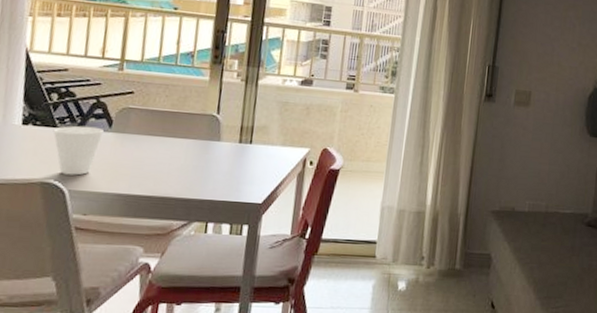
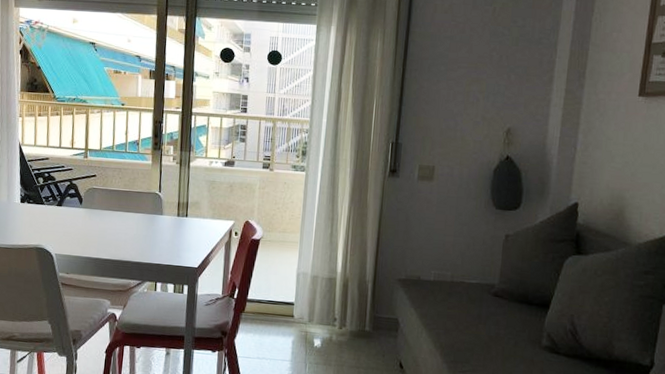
cup: present [53,125,104,176] -> none [41,203,77,243]

